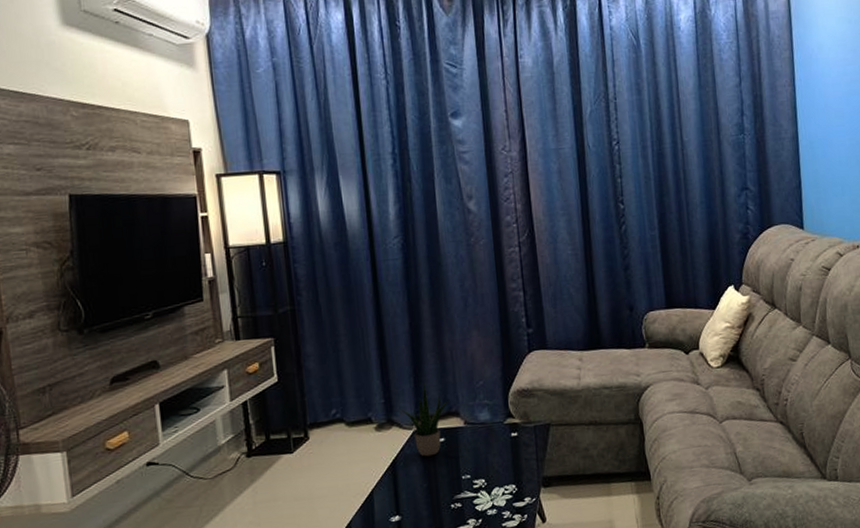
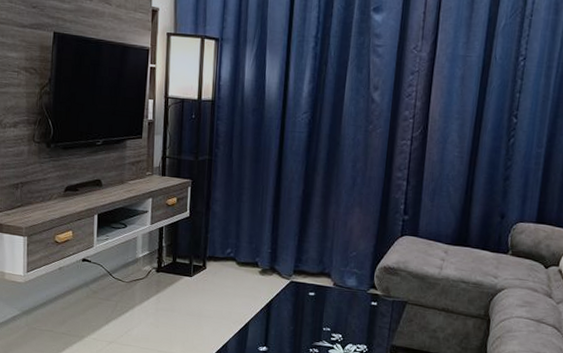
potted plant: present [401,382,450,457] -> none [283,242,325,305]

